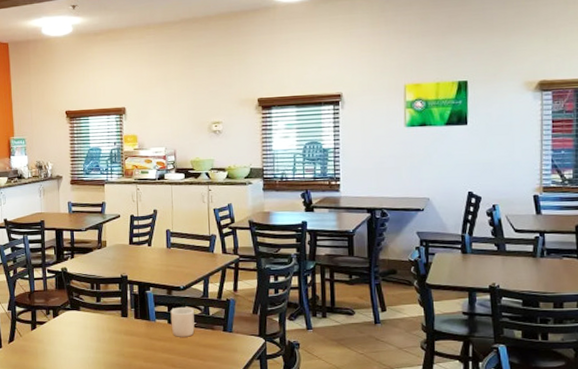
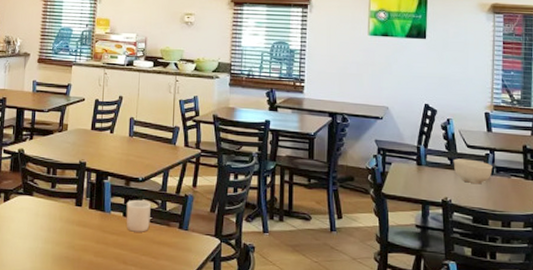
bowl: none [500,243,543,268] -> present [453,158,493,185]

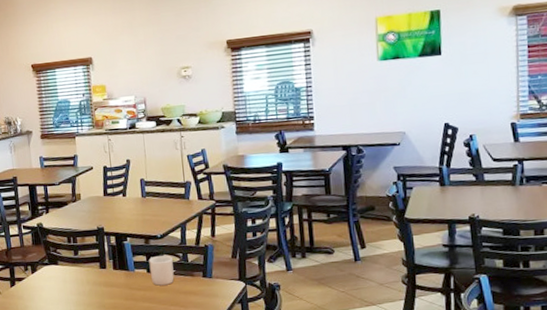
bowl: present [453,158,493,185] -> none [478,172,522,197]

